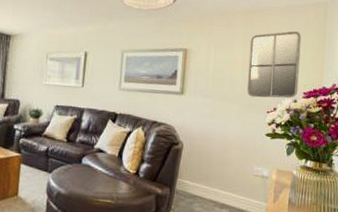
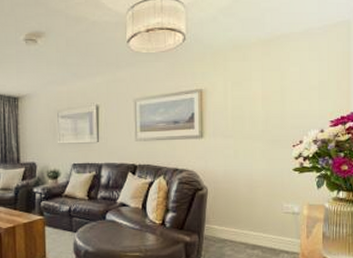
home mirror: present [246,31,302,99] -> none [269,56,324,132]

